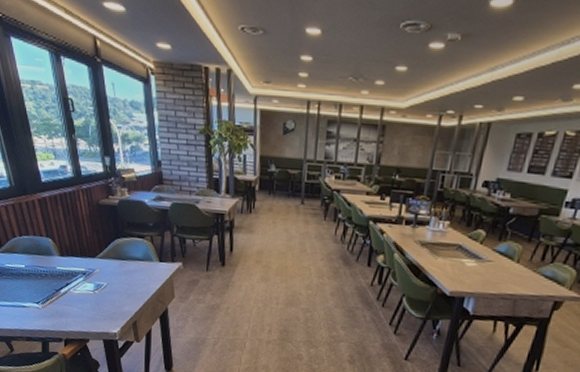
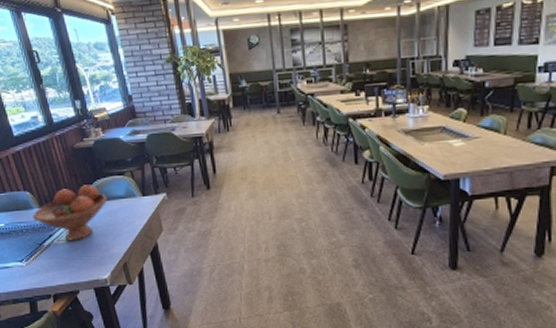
fruit bowl: none [52,241,126,293] -> present [32,185,108,241]

